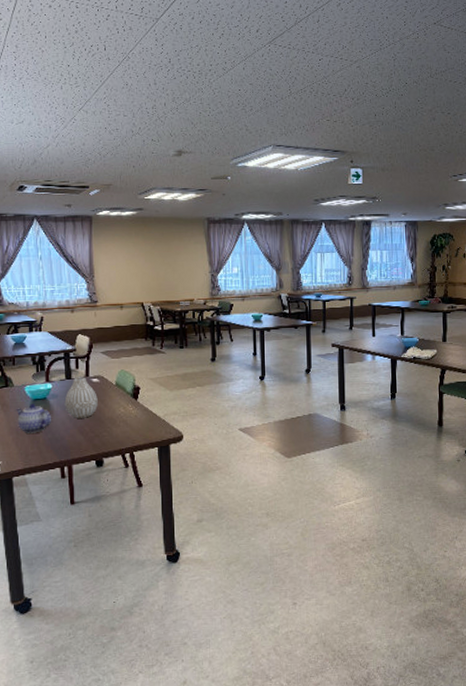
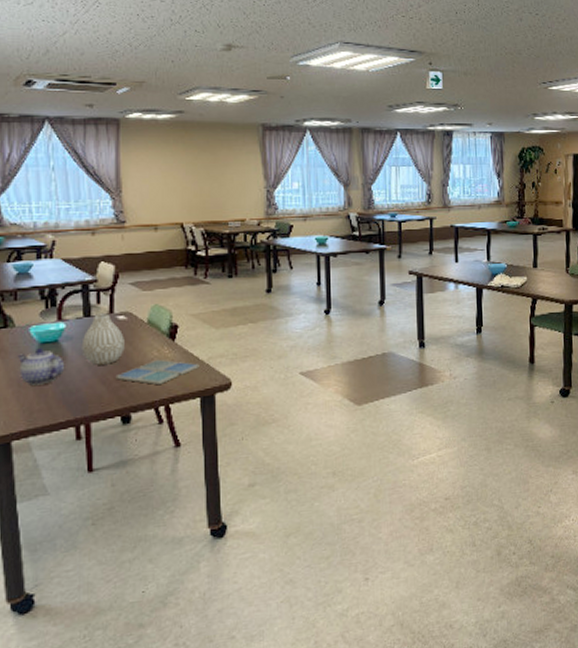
drink coaster: none [91,415,157,436] -> present [115,360,200,386]

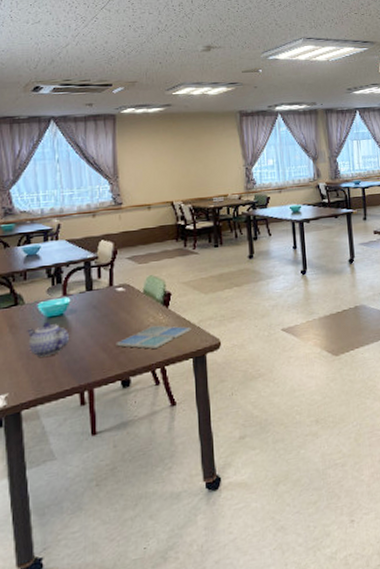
vase: present [81,313,125,365] -> none [84,287,123,335]

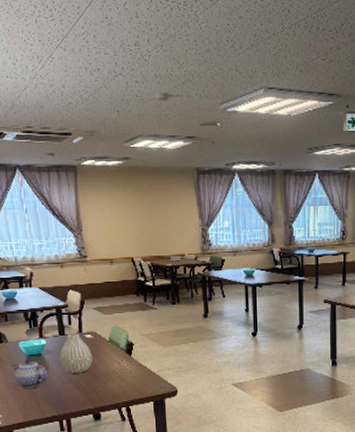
vase: none [84,287,123,335] -> present [59,333,93,374]
drink coaster: present [116,325,191,350] -> none [87,371,152,391]

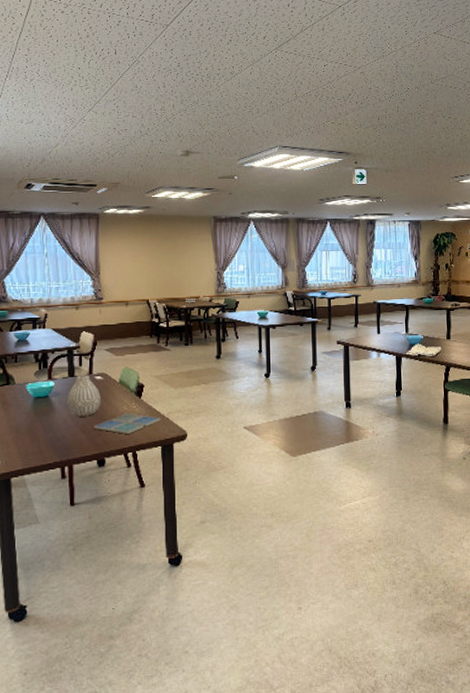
teapot: present [12,359,47,388] -> none [17,402,52,432]
drink coaster: none [87,371,152,391] -> present [93,414,161,435]

